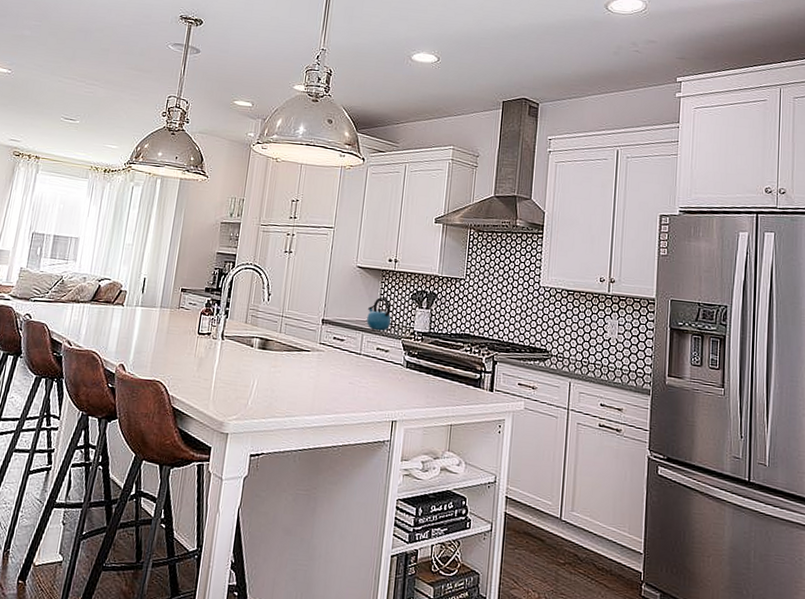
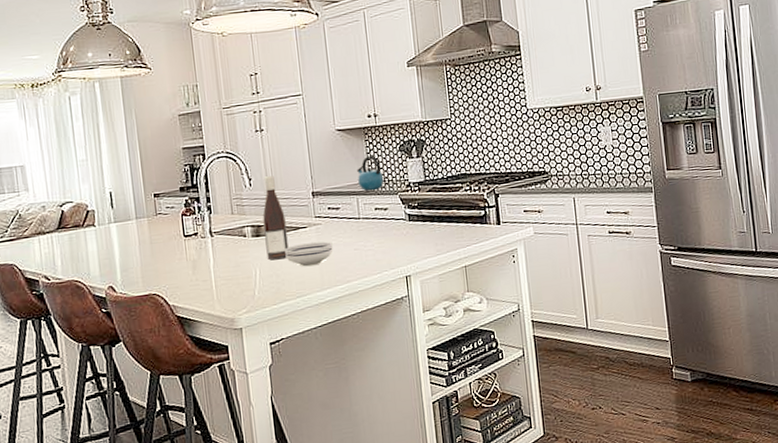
bottle: none [267,295,293,377] -> present [262,176,289,261]
bowl: none [284,365,330,390] -> present [285,241,333,267]

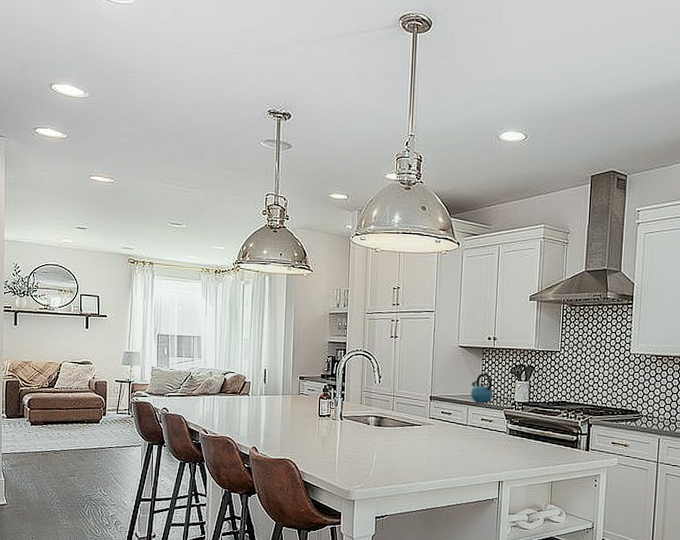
bottle: present [262,176,289,261] -> none [384,377,405,449]
bowl: present [285,241,333,267] -> none [400,438,441,459]

